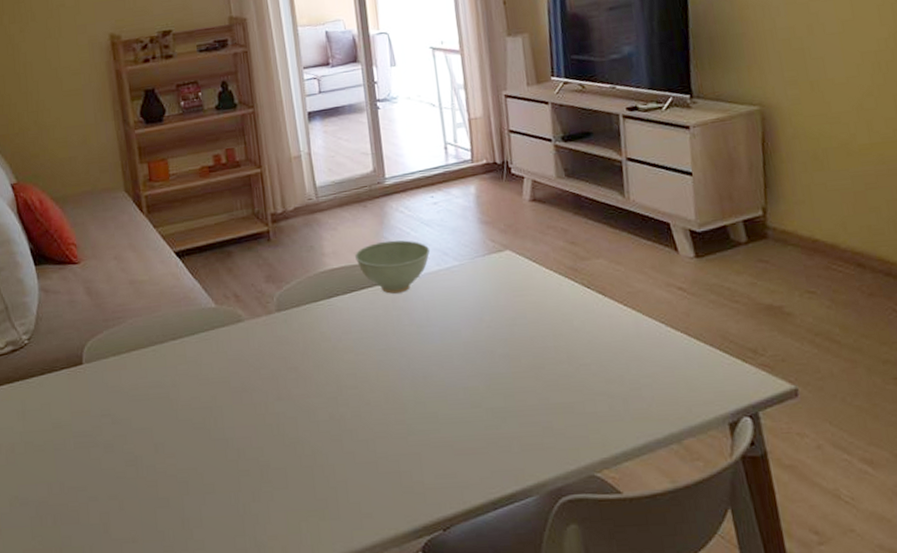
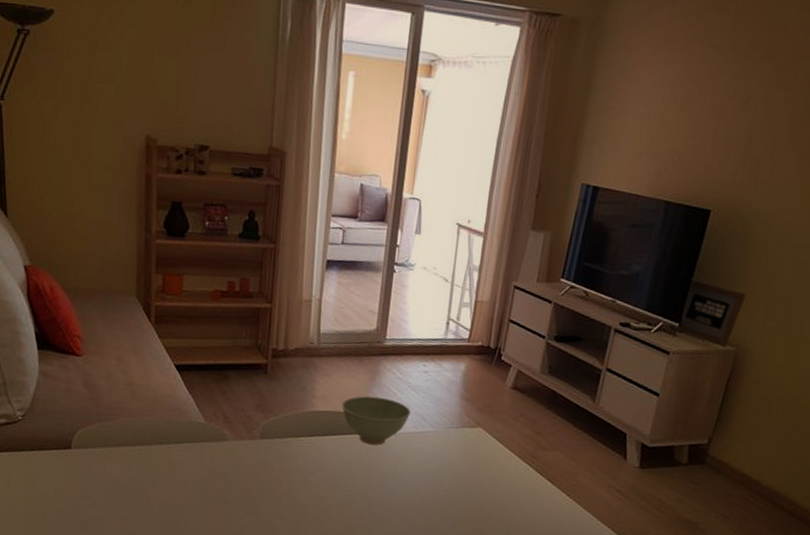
picture frame: none [680,46,753,109] -> present [669,278,746,348]

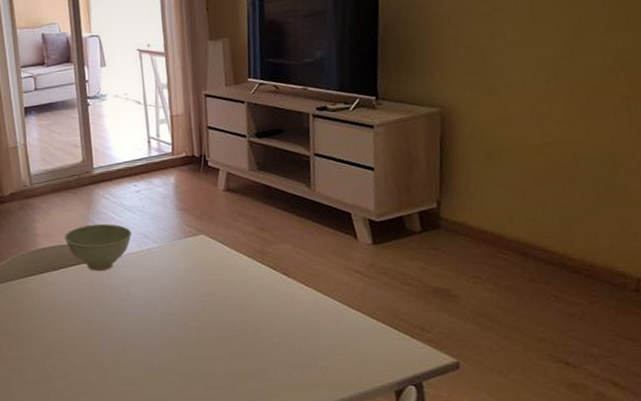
picture frame: present [669,278,746,348] -> none [367,51,436,111]

